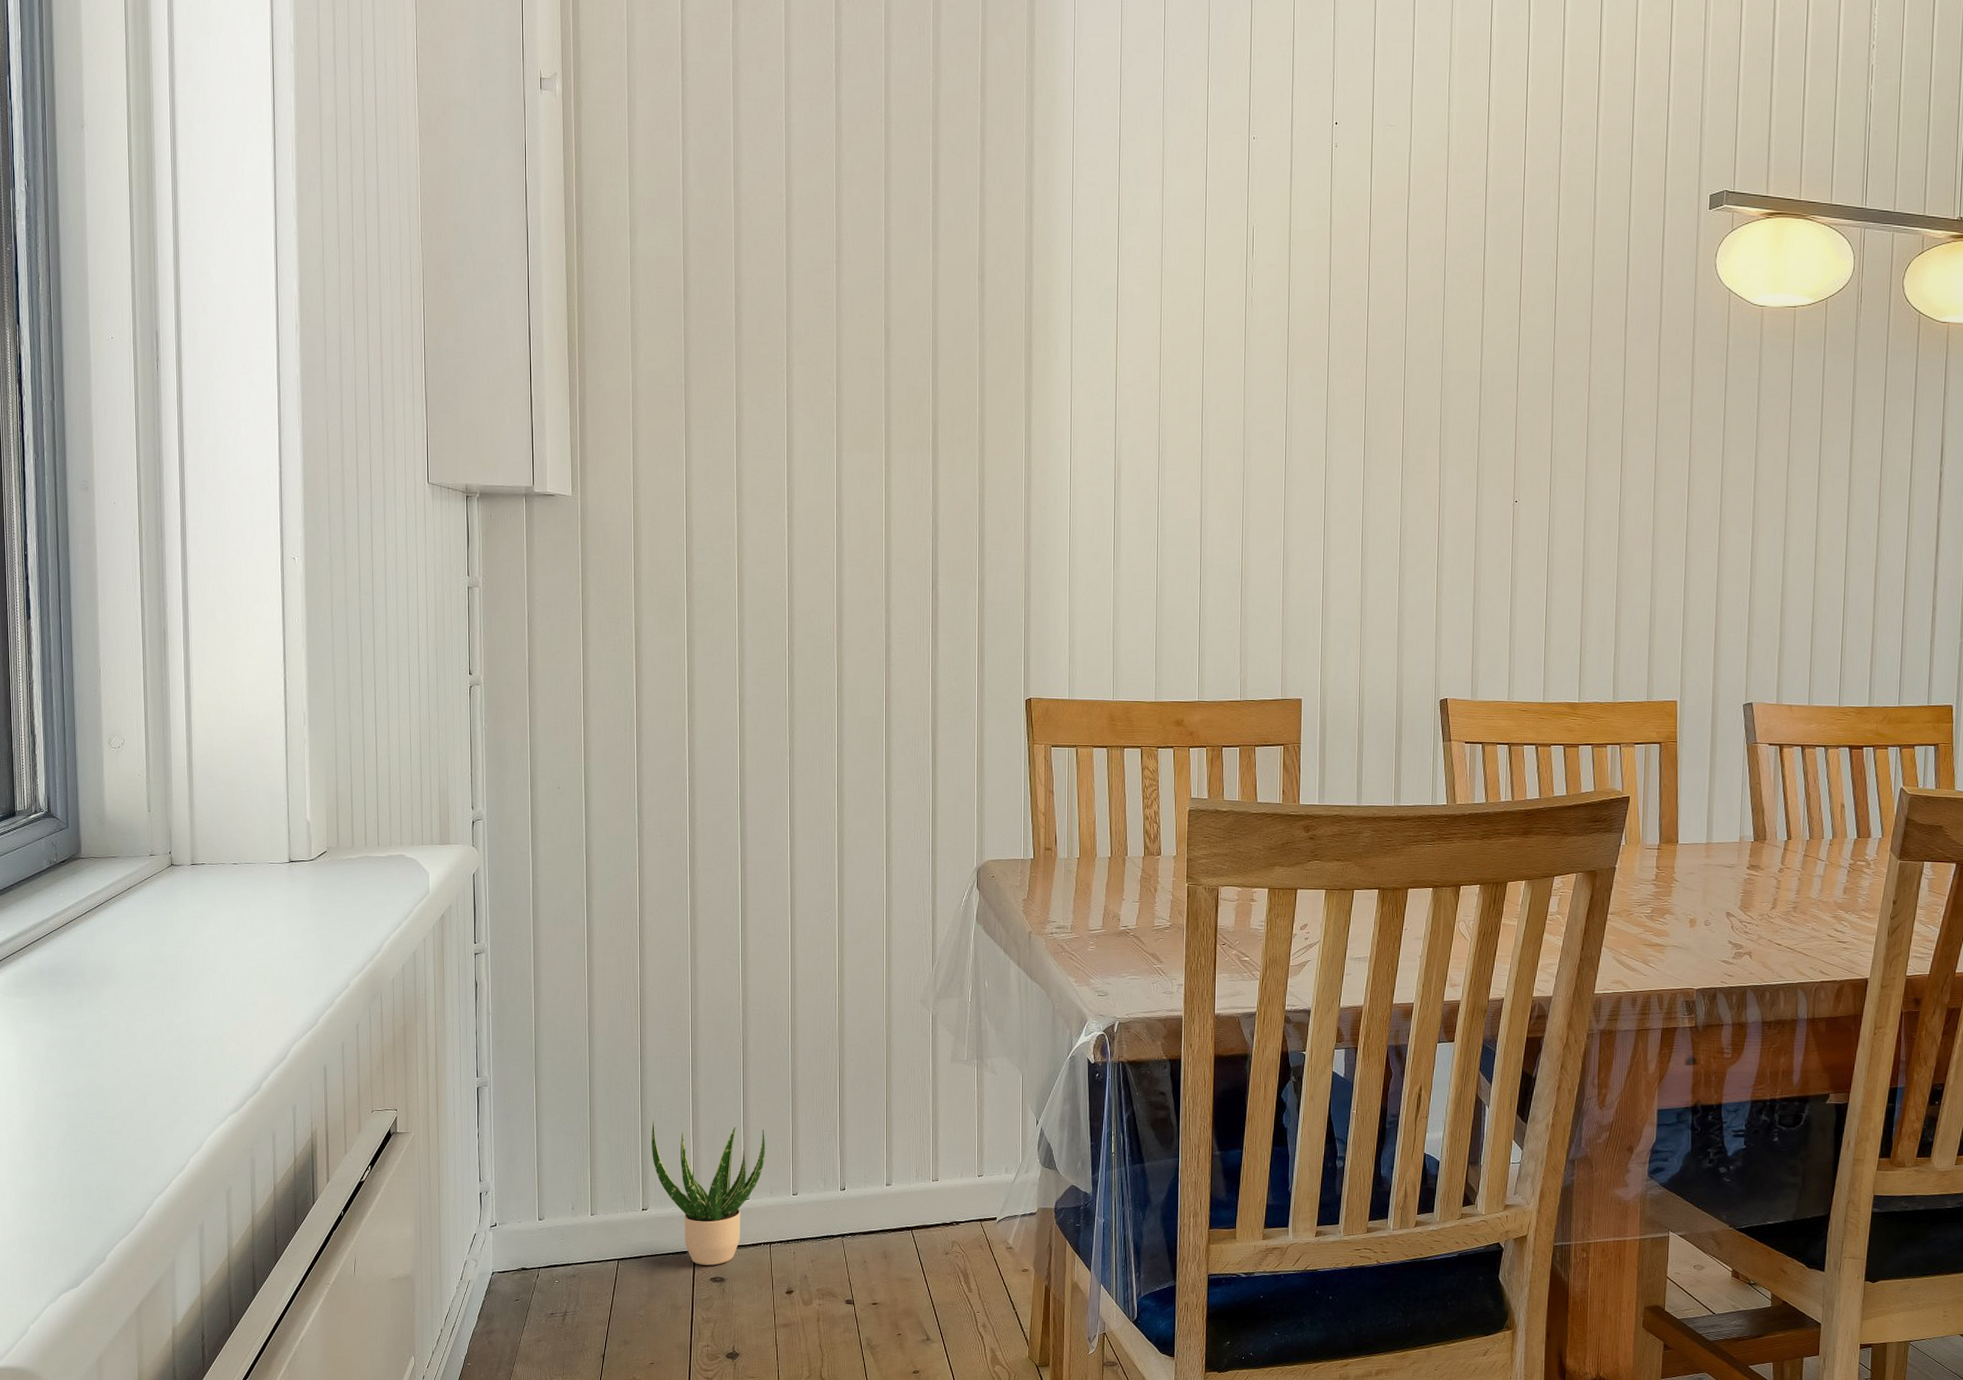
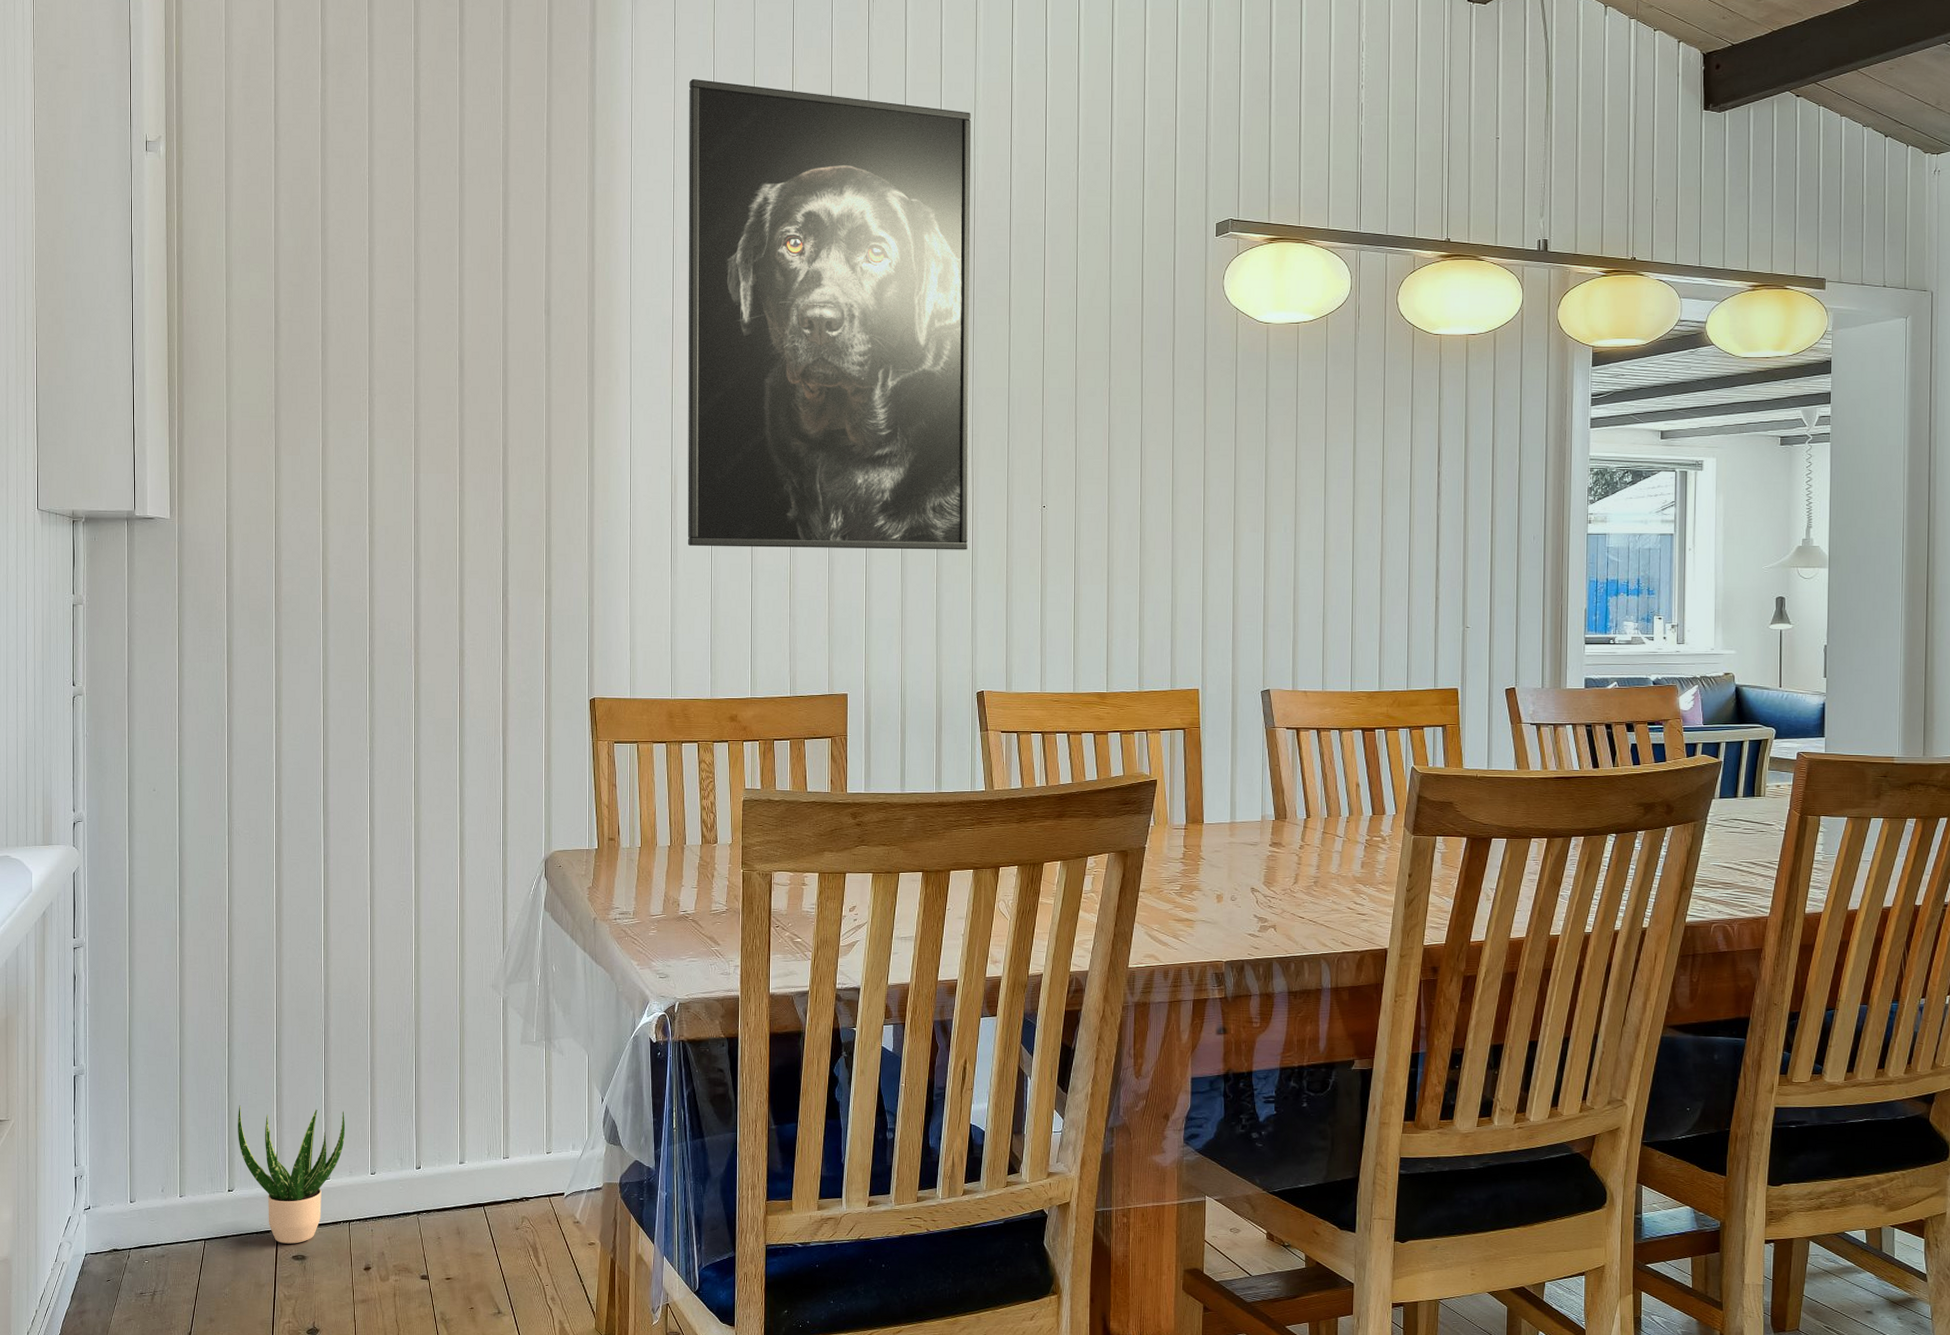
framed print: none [1131,21,1445,547] -> present [687,78,971,550]

